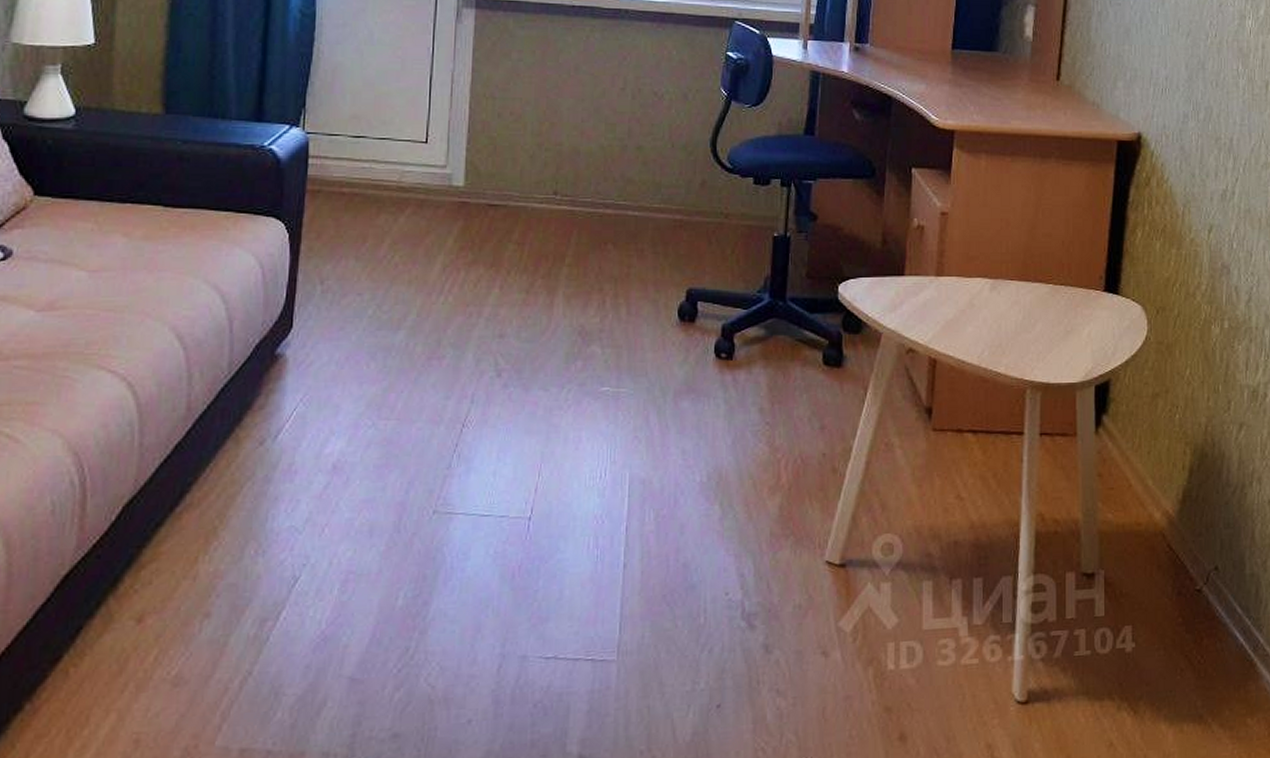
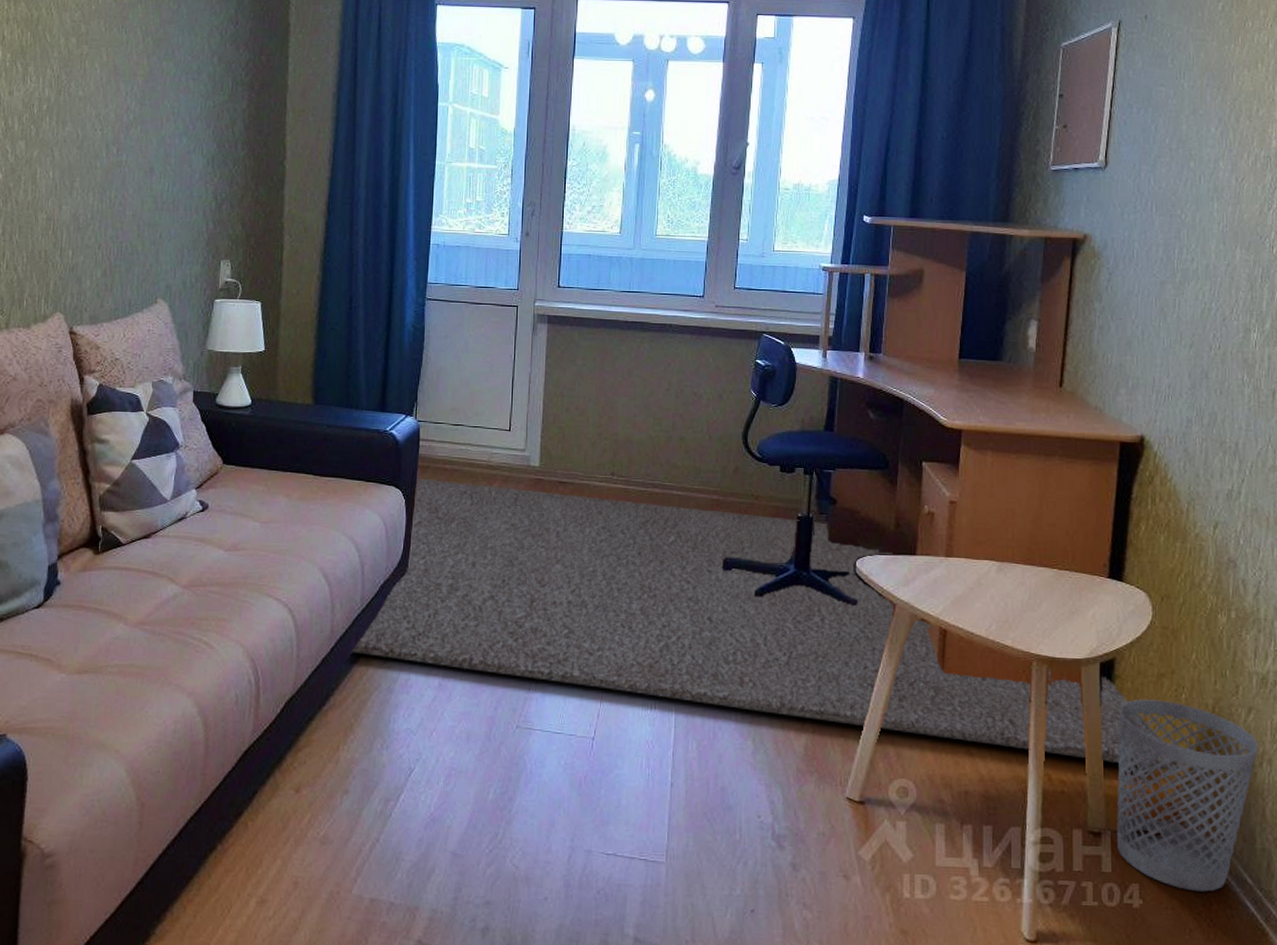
rug: none [215,206,1187,500] -> present [351,478,1194,773]
wastebasket: none [1110,422,1249,628] -> present [1117,699,1258,892]

